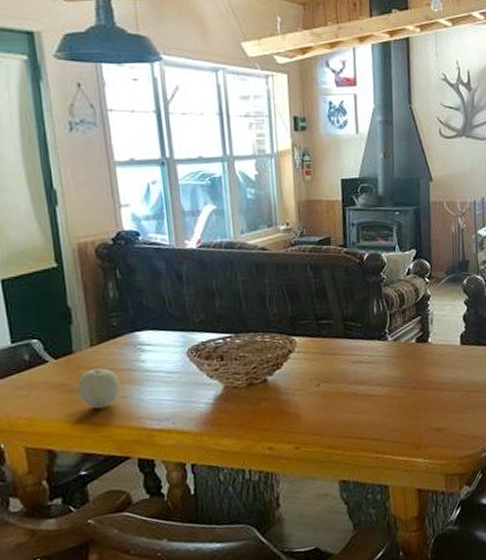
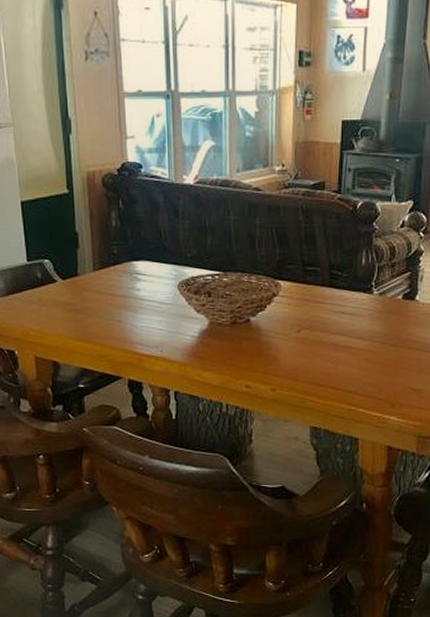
fruit: present [77,368,120,410] -> none [80,292,117,330]

